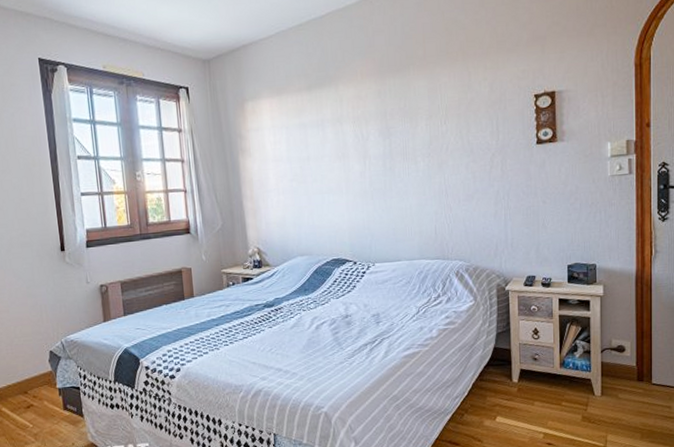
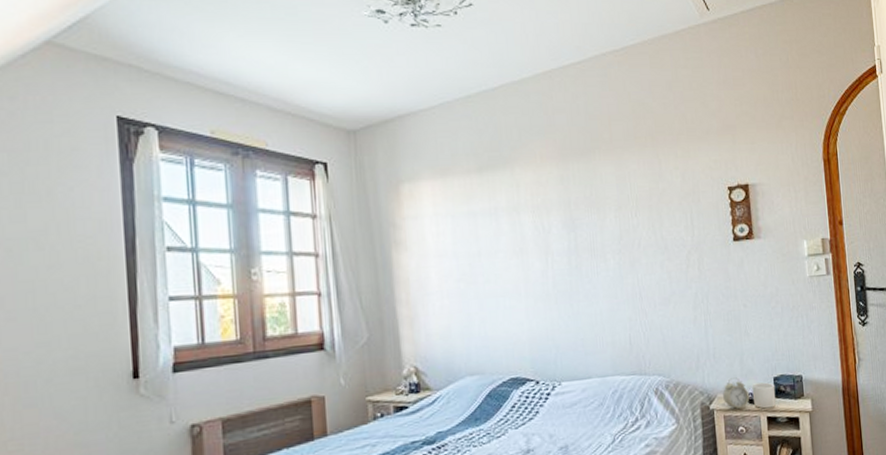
alarm clock: none [518,264,544,291] -> present [723,377,750,409]
mug: none [546,269,569,292] -> present [752,382,776,409]

